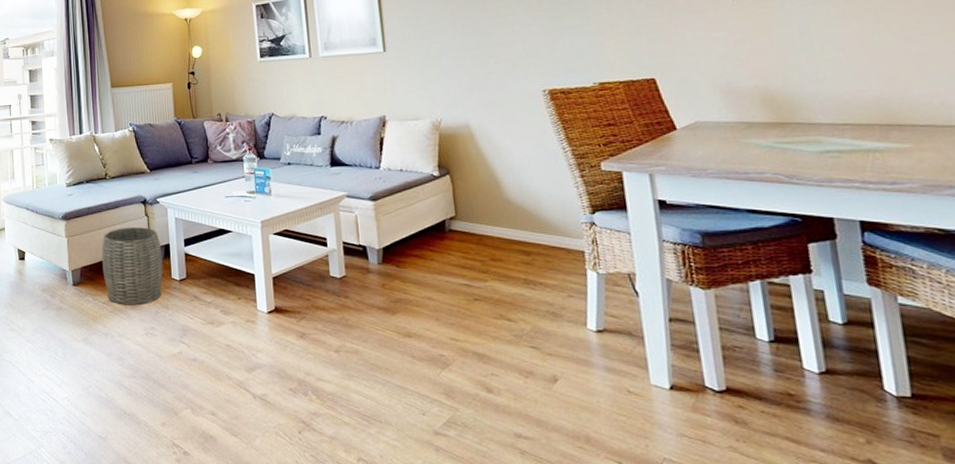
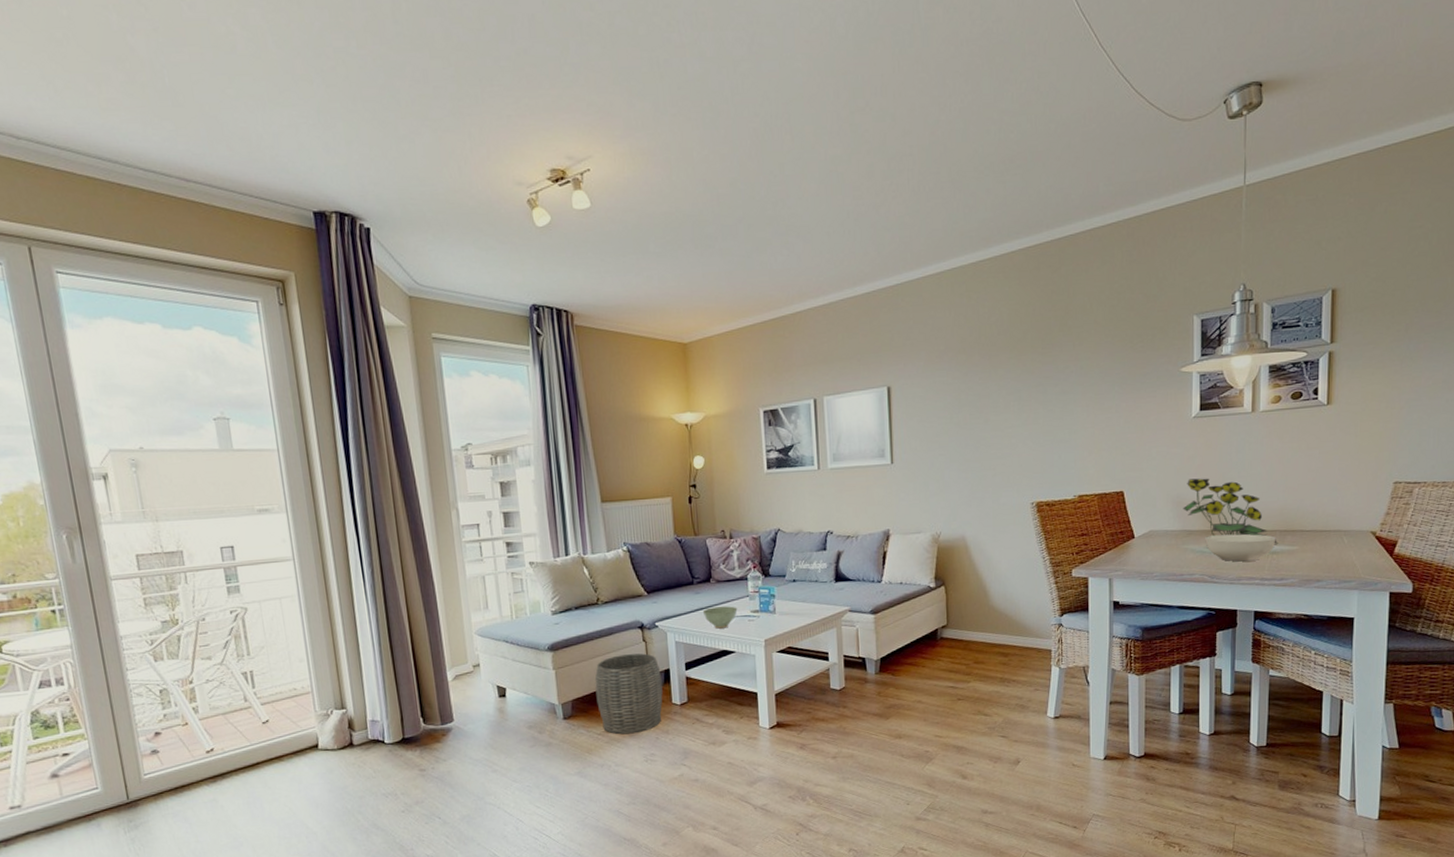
bowl: none [200,186,234,208] -> present [702,606,738,629]
flower arrangement: none [736,64,879,141] -> present [1183,478,1277,544]
bowl: none [772,127,876,160] -> present [1205,534,1276,562]

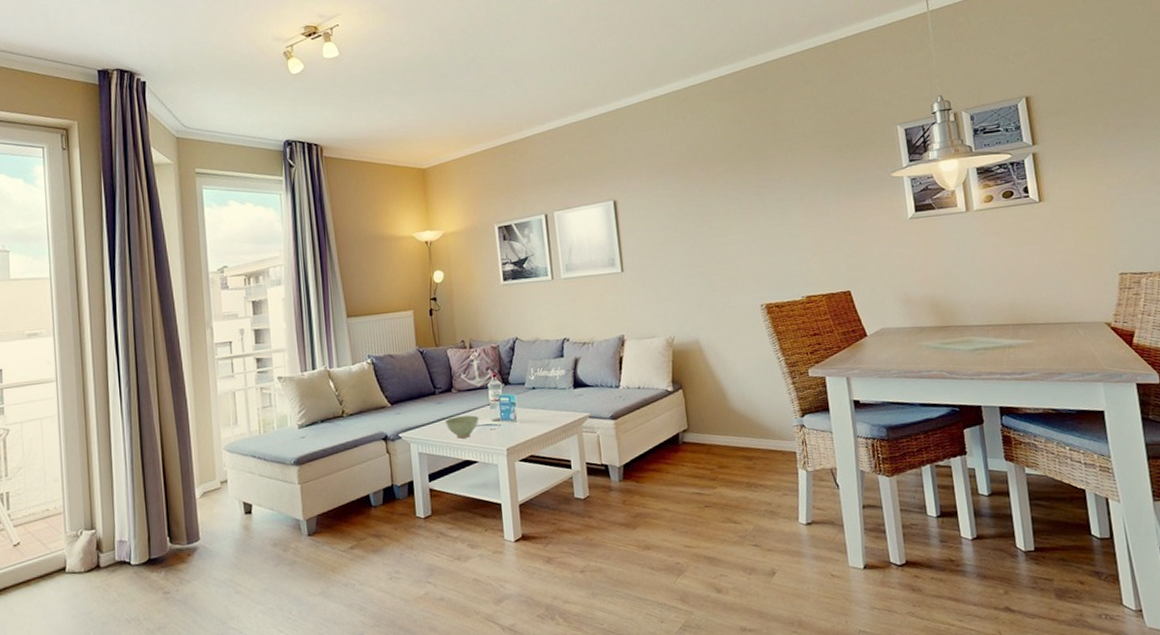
woven basket: present [595,653,663,735] -> none [339,465,407,551]
flower arrangement: present [1183,478,1277,544] -> none [911,275,1012,338]
bowl: present [1205,534,1276,562] -> none [938,328,1010,357]

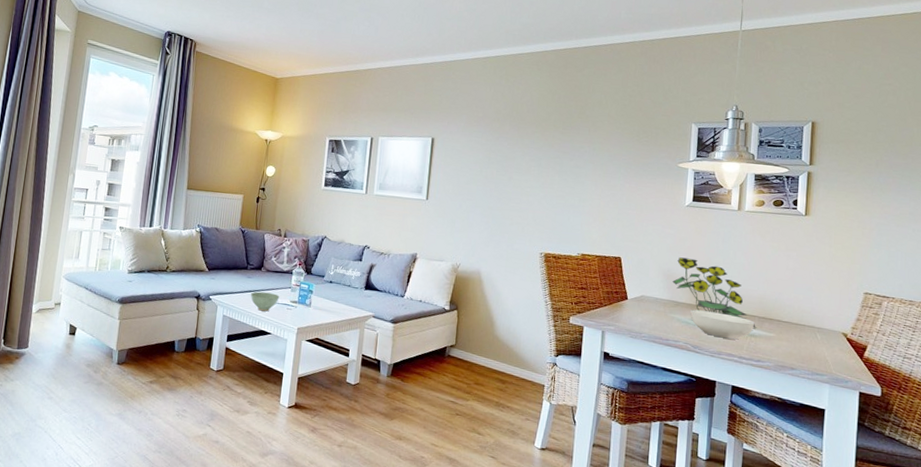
flower arrangement: none [911,275,1012,338] -> present [672,257,756,328]
bowl: none [938,328,1010,357] -> present [690,309,755,340]

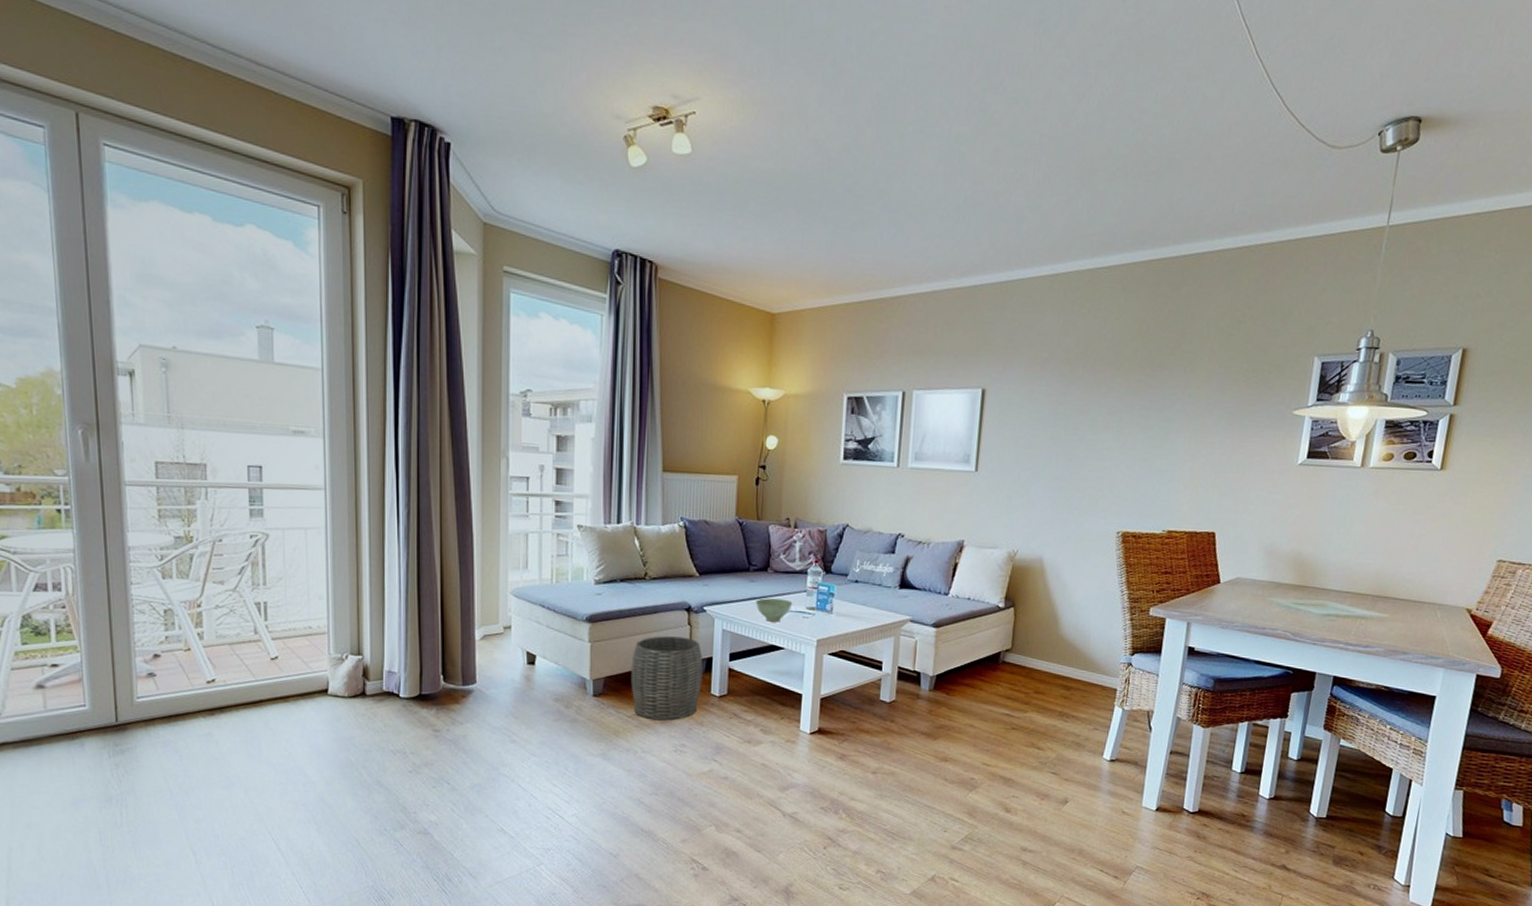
woven basket: none [147,317,206,389] -> present [631,636,703,721]
flower arrangement: present [672,257,756,328] -> none [1275,529,1368,609]
bowl: present [690,309,755,340] -> none [1293,591,1368,624]

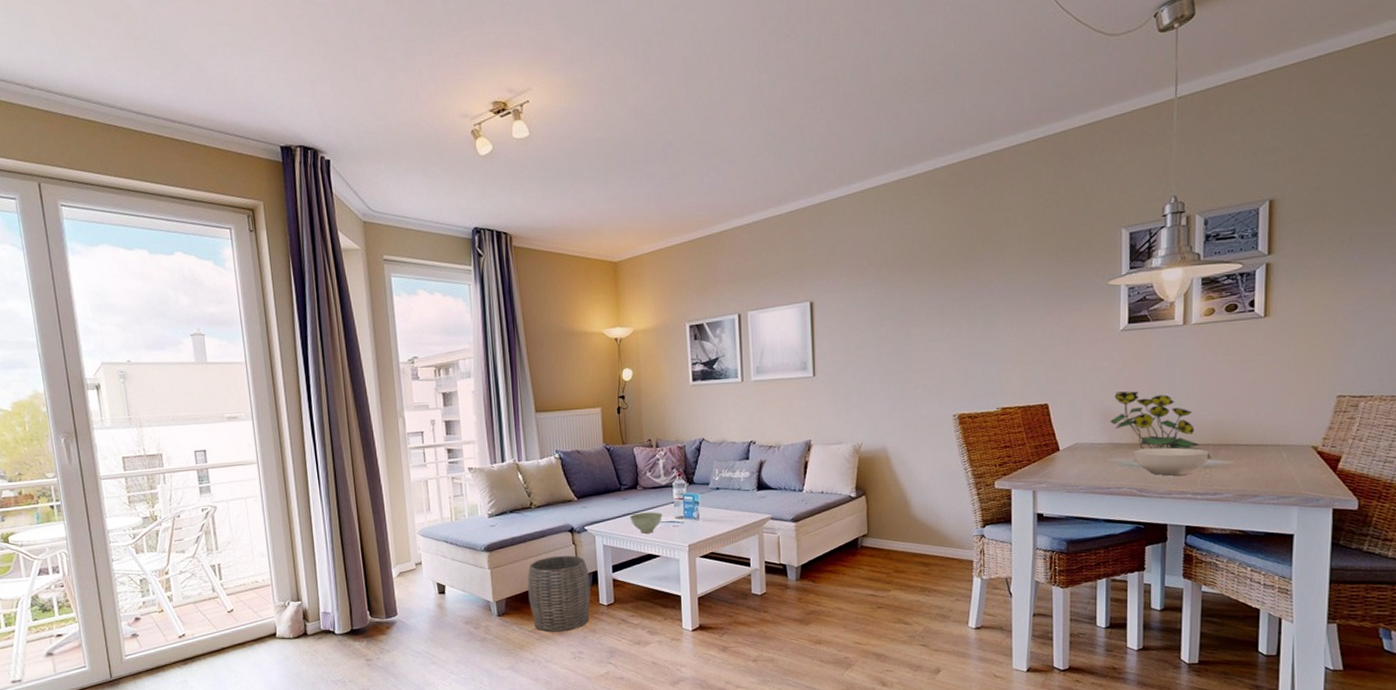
flower arrangement: none [1275,529,1368,609] -> present [1110,391,1211,458]
bowl: none [1293,591,1368,624] -> present [1133,447,1209,476]

